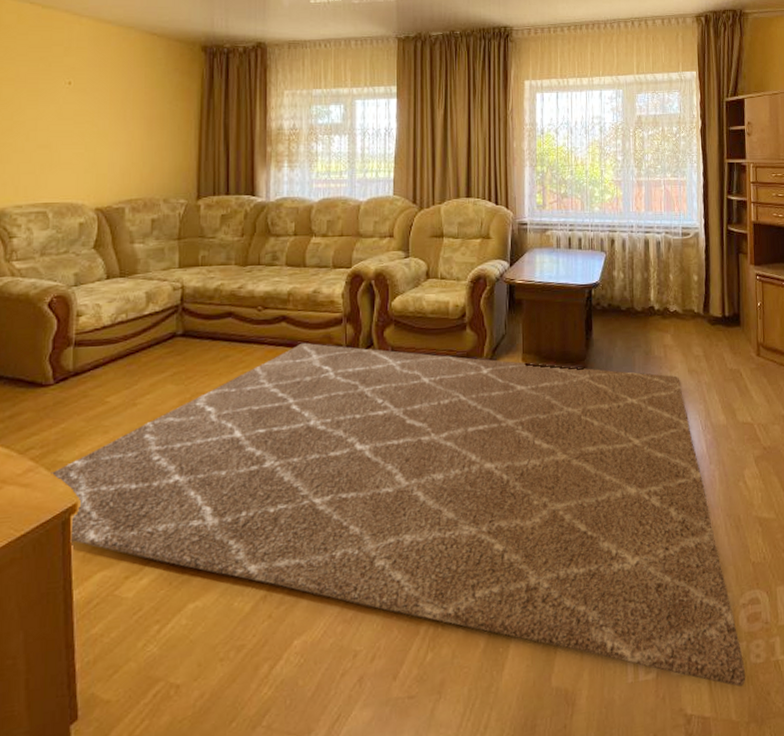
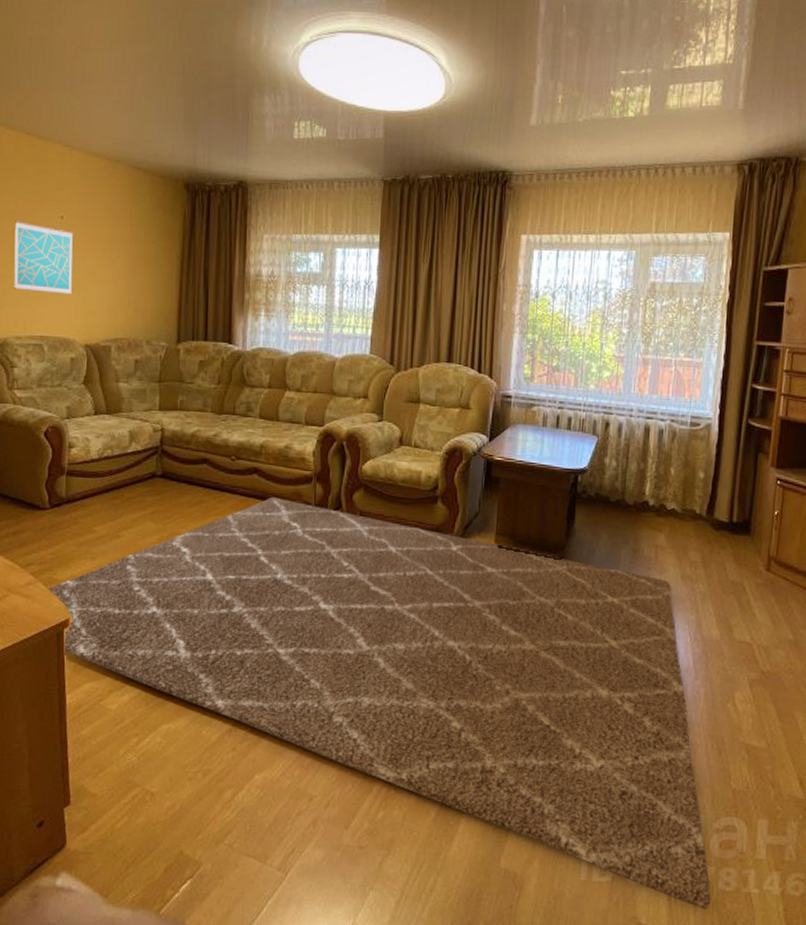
wall art: none [14,88,82,159] -> present [14,221,73,295]

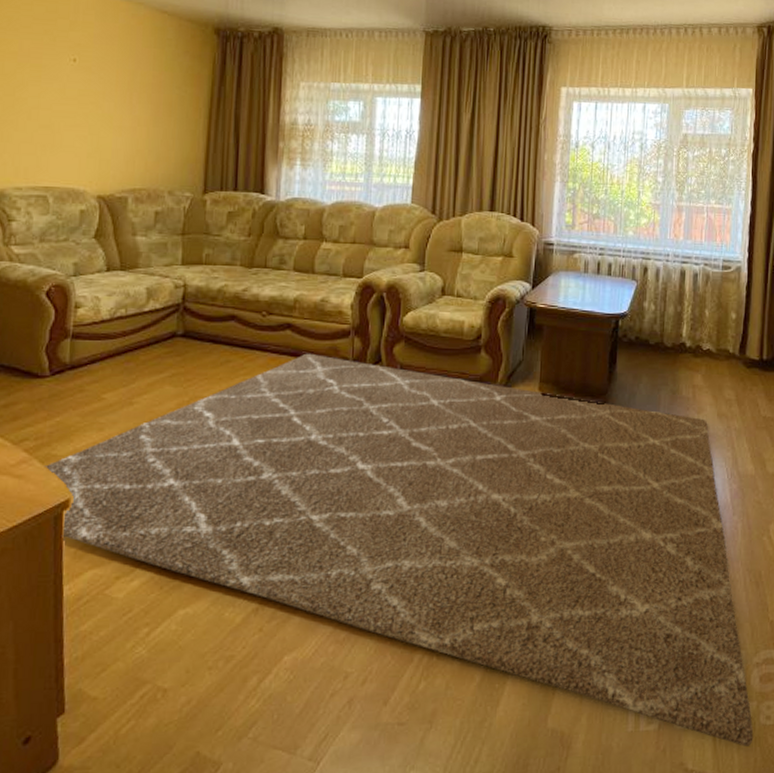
wall art: present [14,221,73,295] -> none [15,62,87,142]

